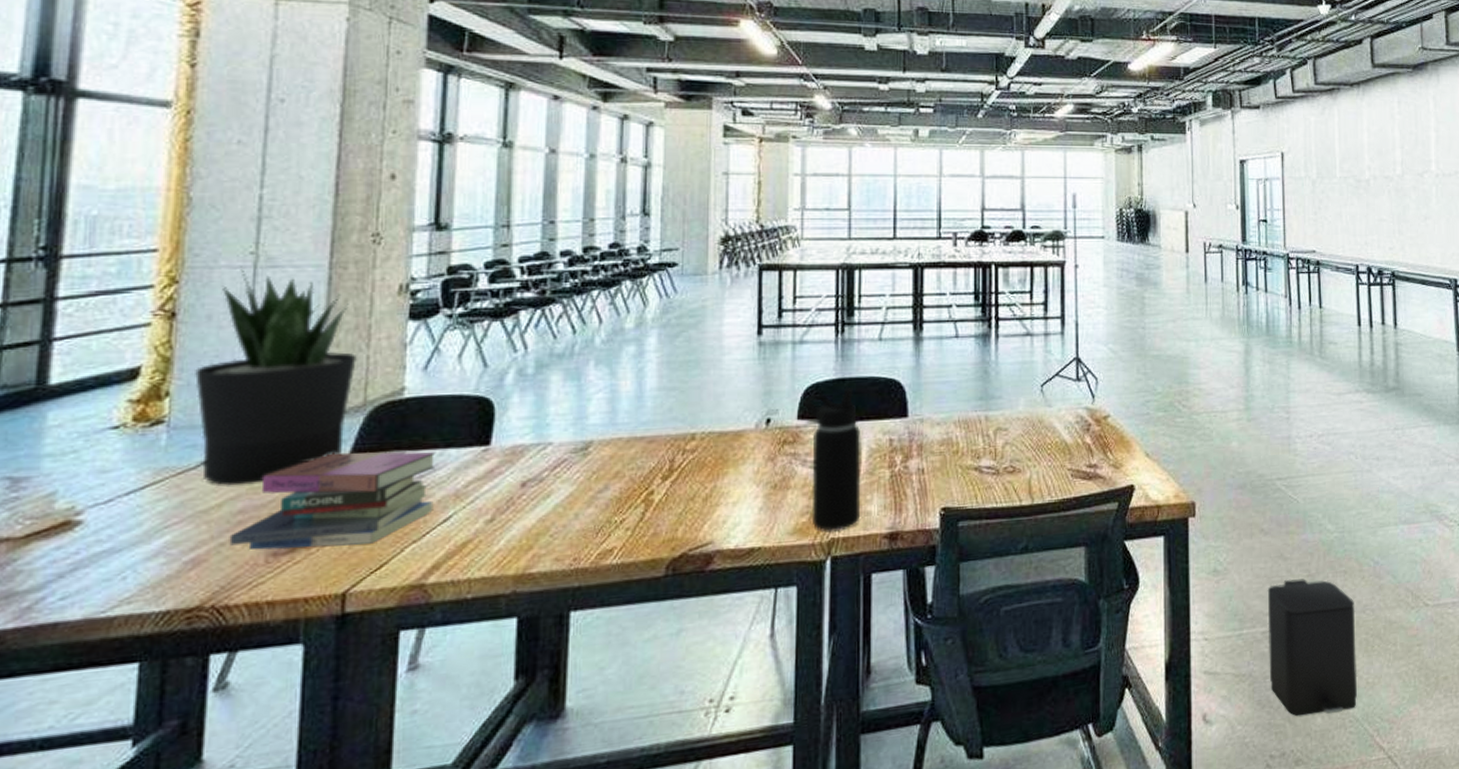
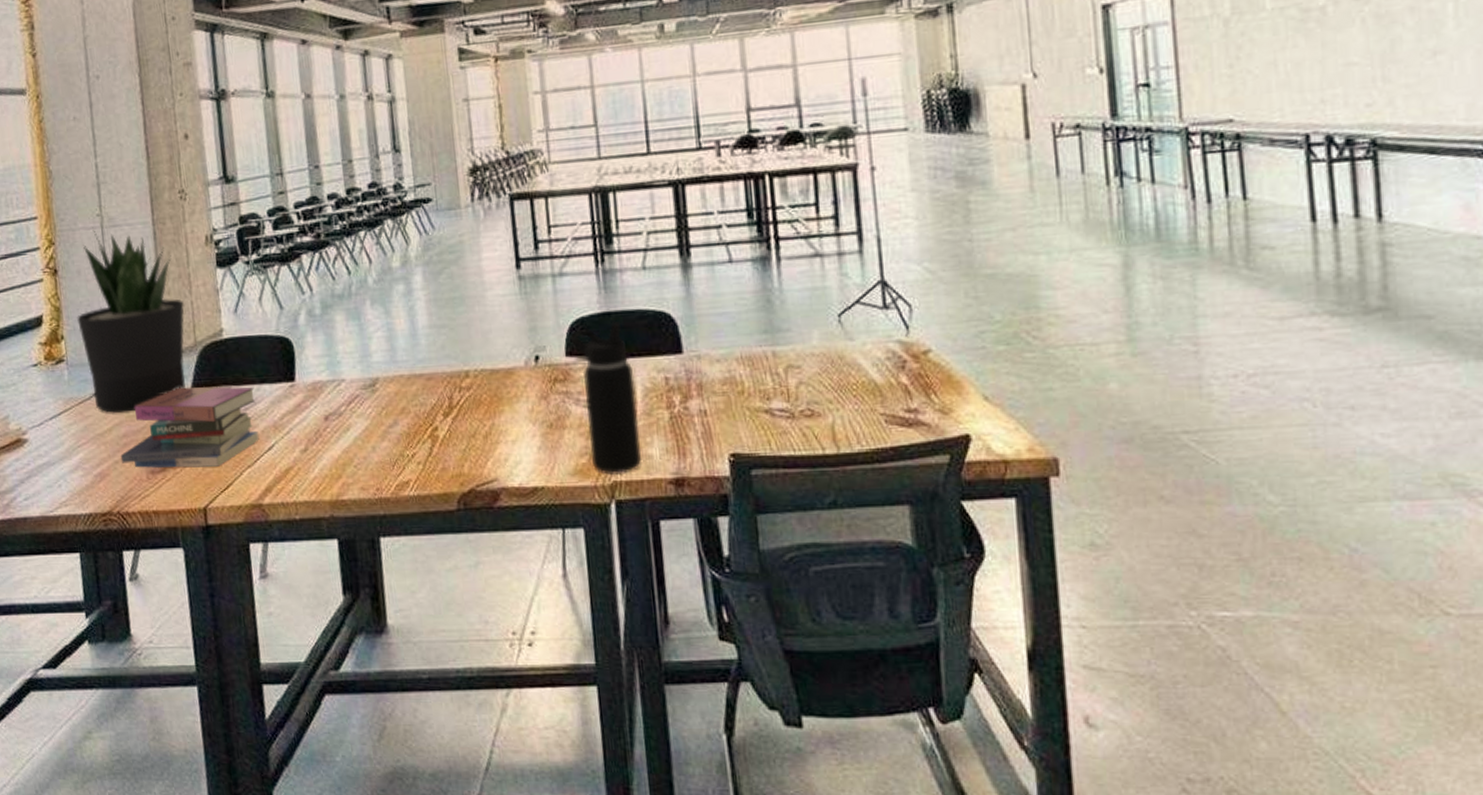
pedal bin: present [1267,578,1358,717] -> none [1173,562,1326,741]

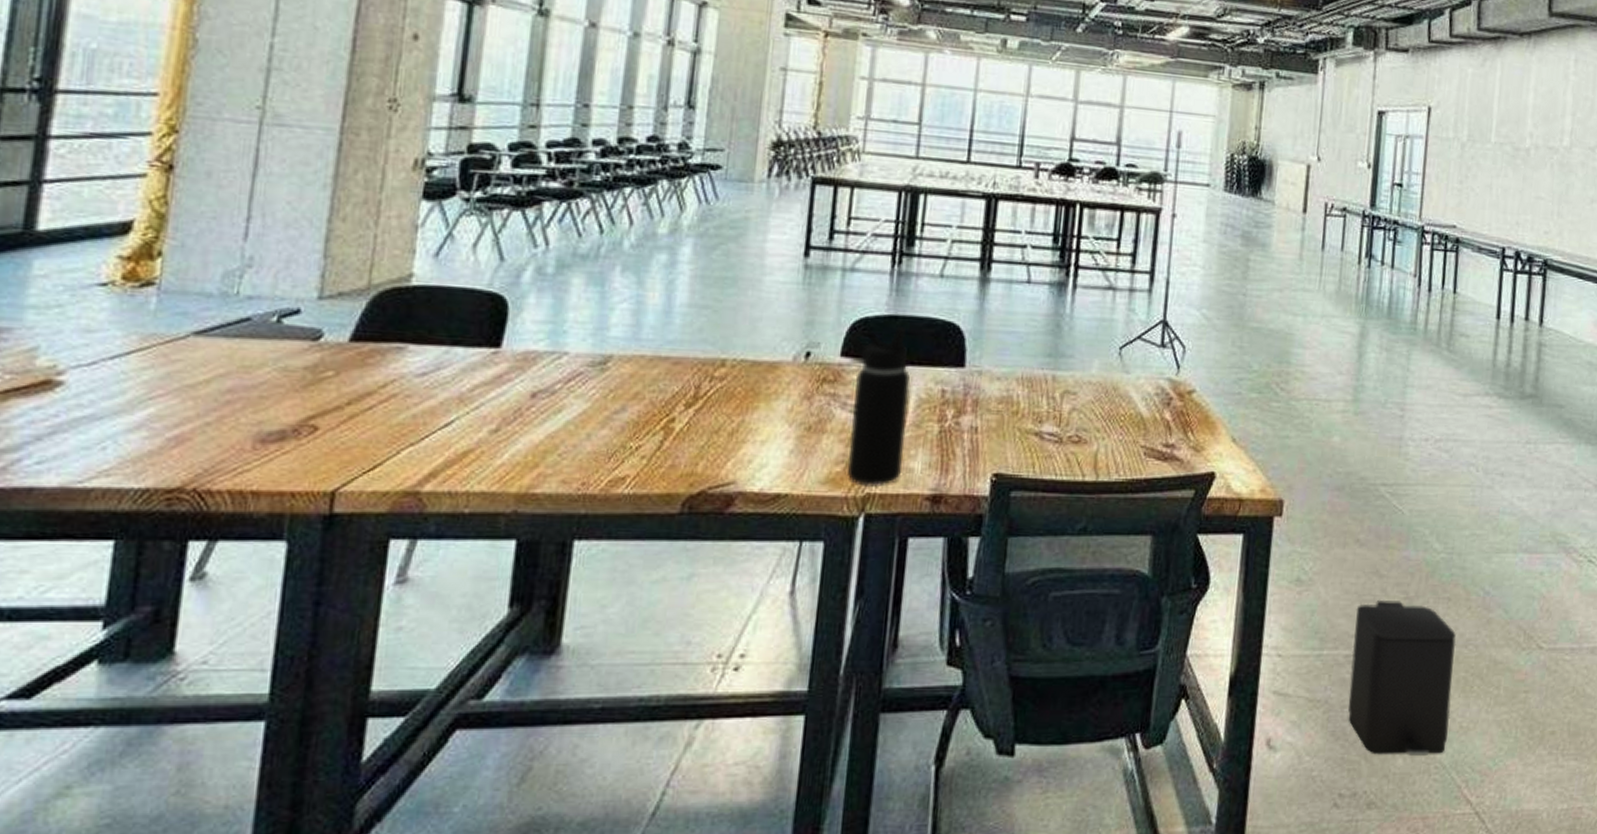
planter: present [77,227,186,413] -> none [189,121,363,361]
books: present [120,386,260,468] -> none [215,337,442,441]
pedal bin: none [1173,562,1326,741] -> present [1347,599,1456,757]

